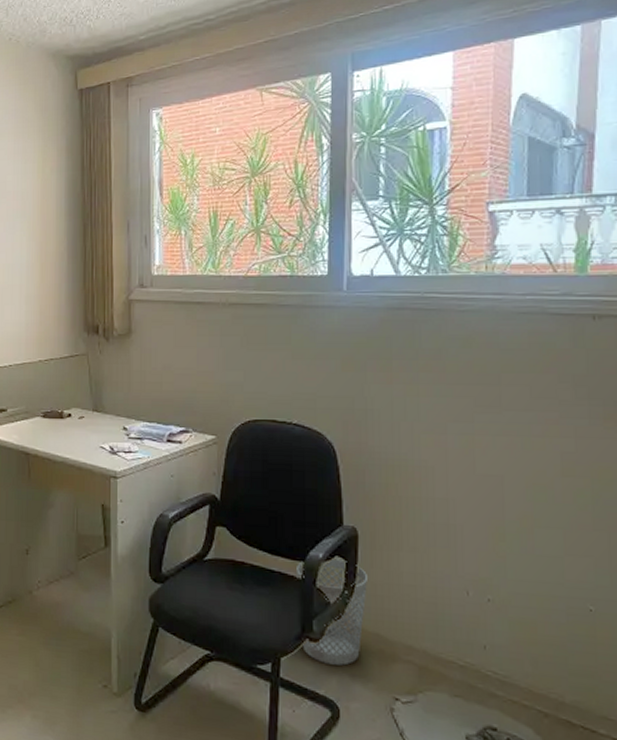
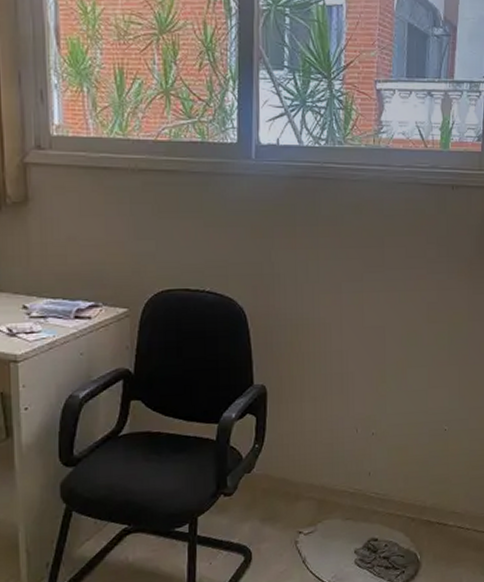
wastebasket: present [297,559,367,666] -> none [211,416,275,514]

